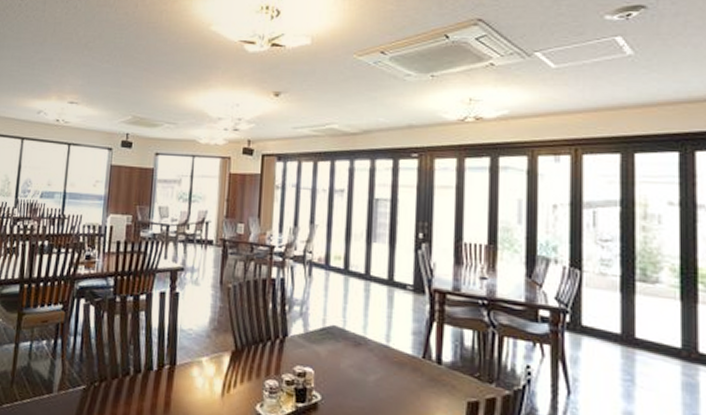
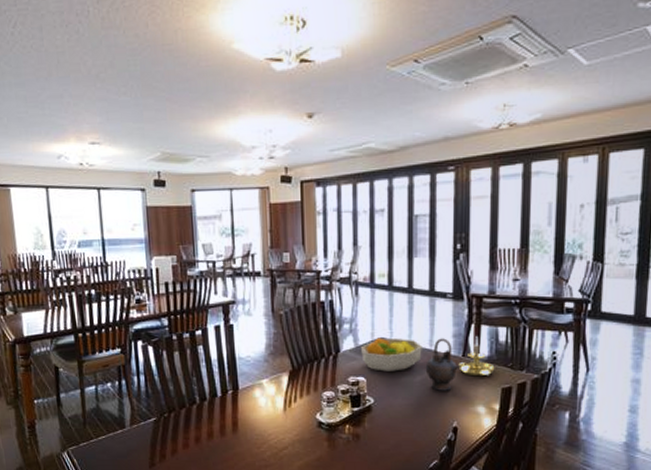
fruit bowl: none [311,325,378,367] -> present [361,337,422,372]
teapot: none [380,334,419,397] -> present [425,338,460,391]
candle holder: none [418,337,460,385] -> present [458,336,495,377]

